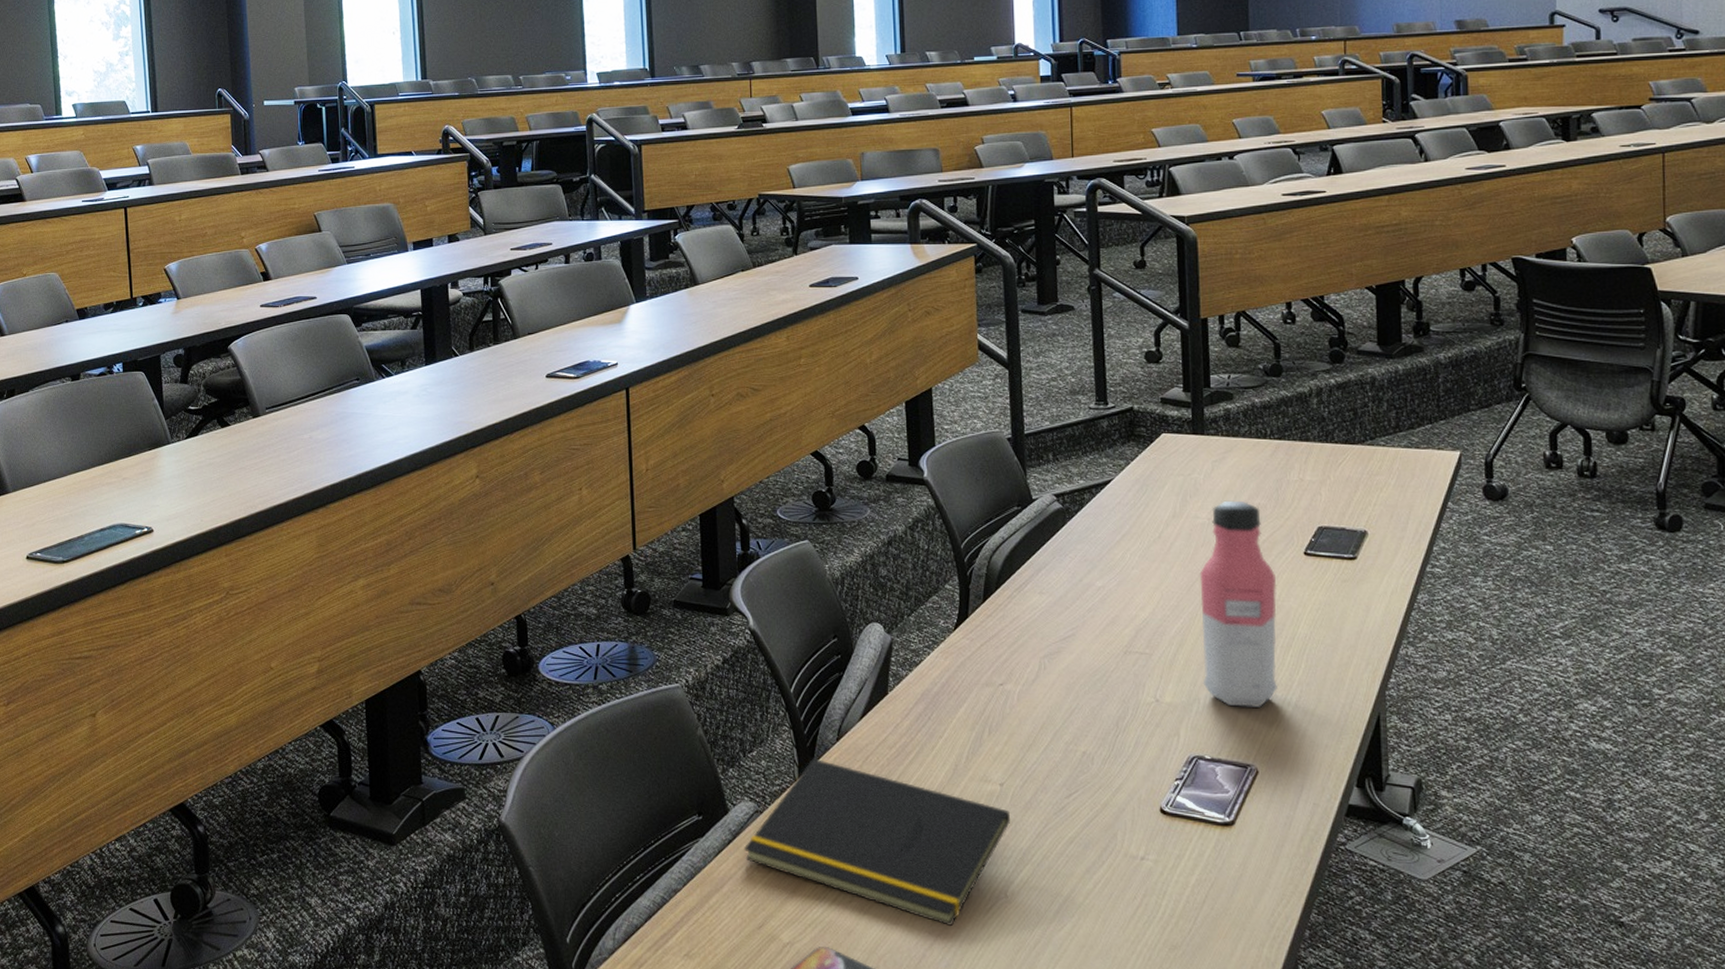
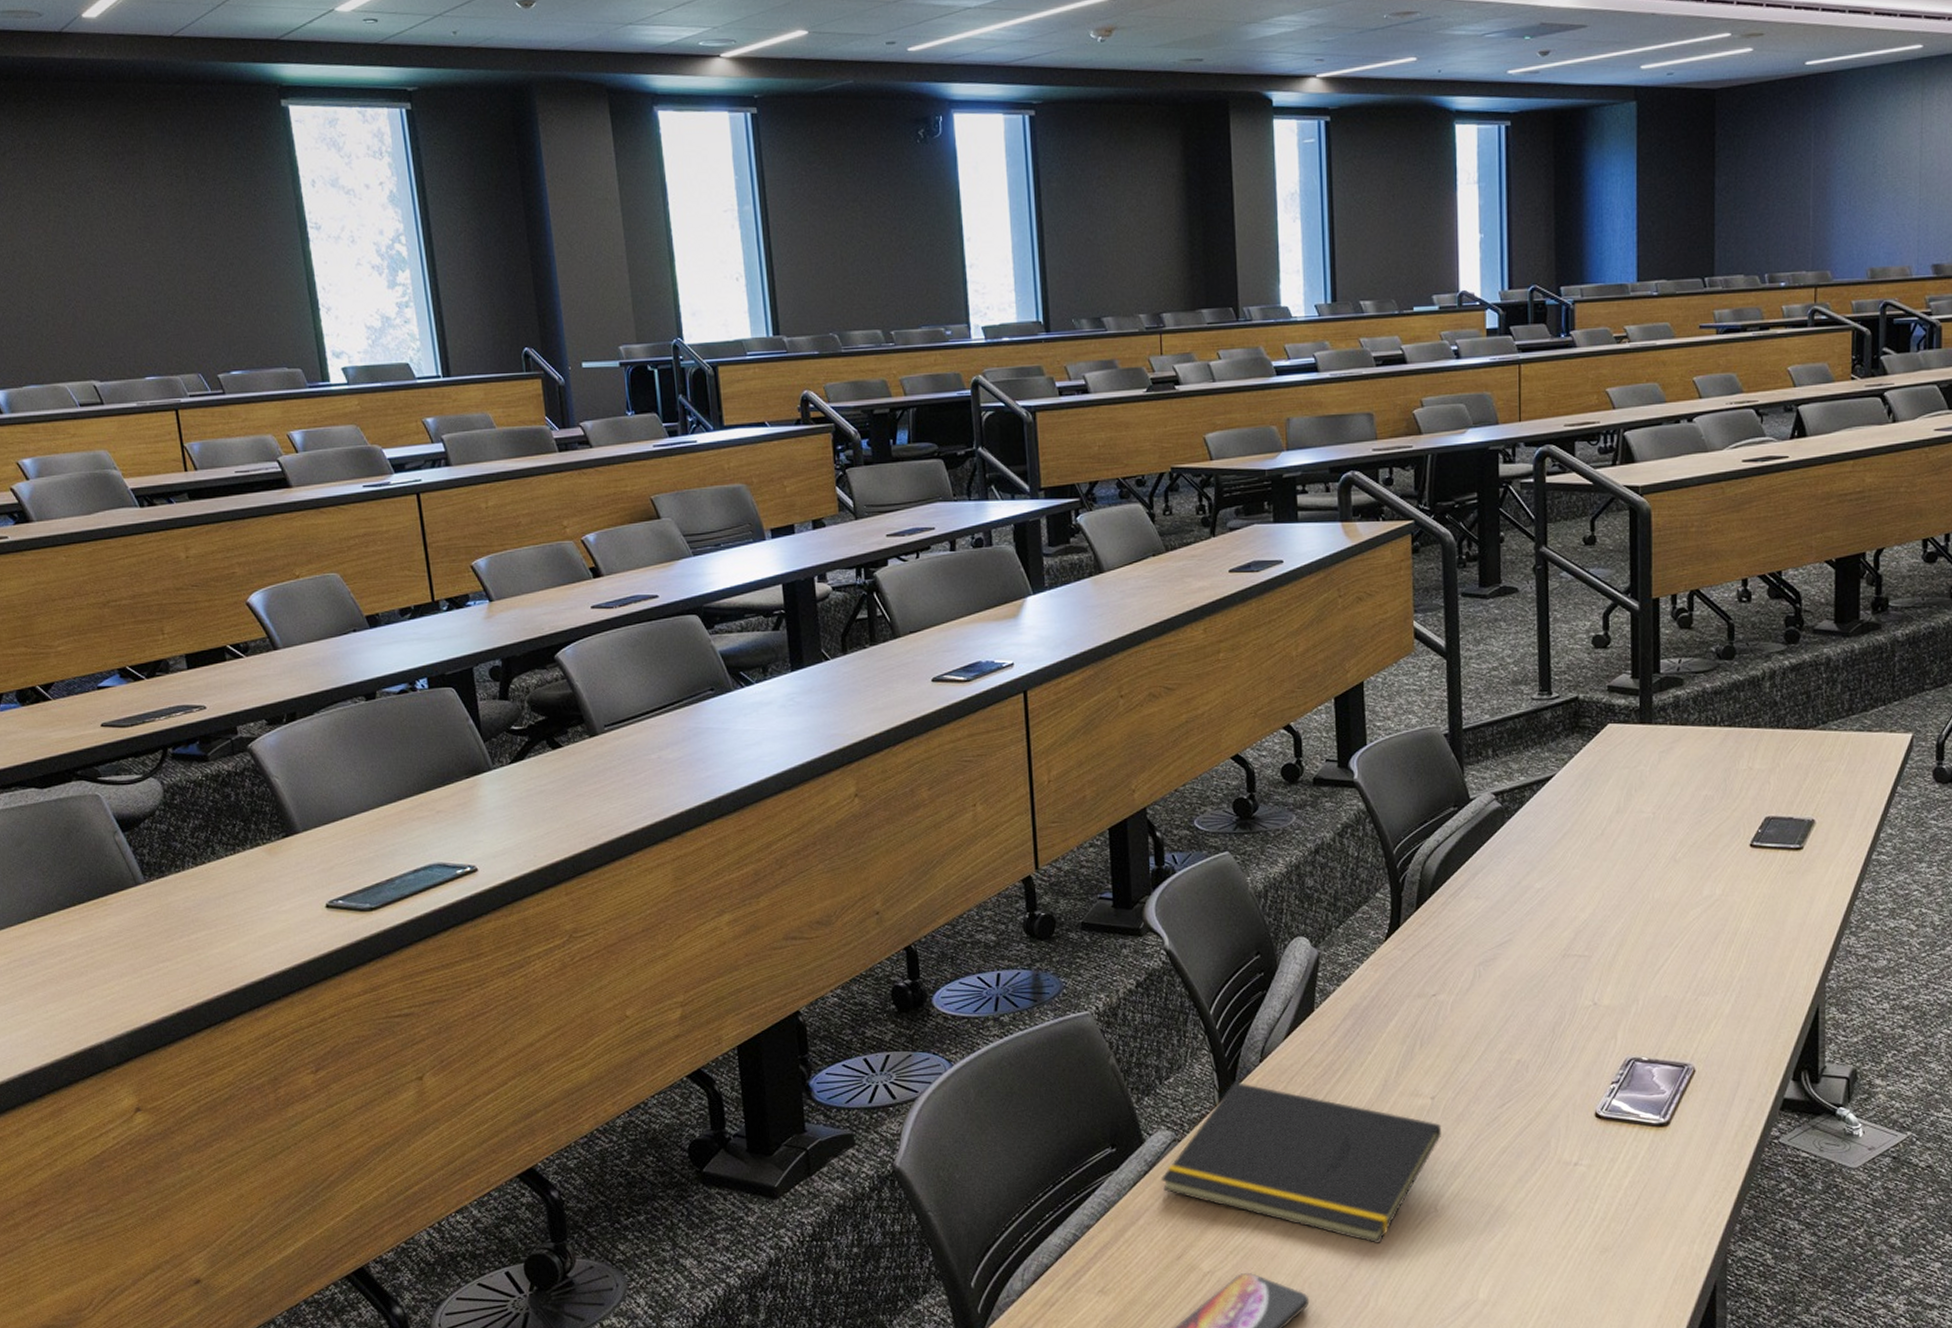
water bottle: present [1199,500,1277,707] -> none [1642,792,1721,1006]

